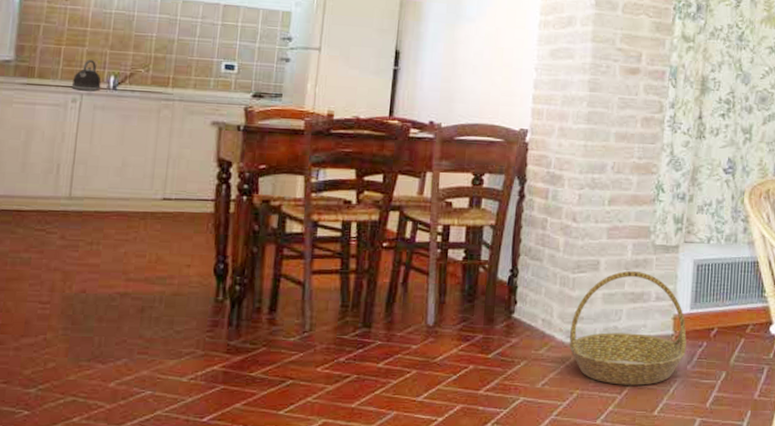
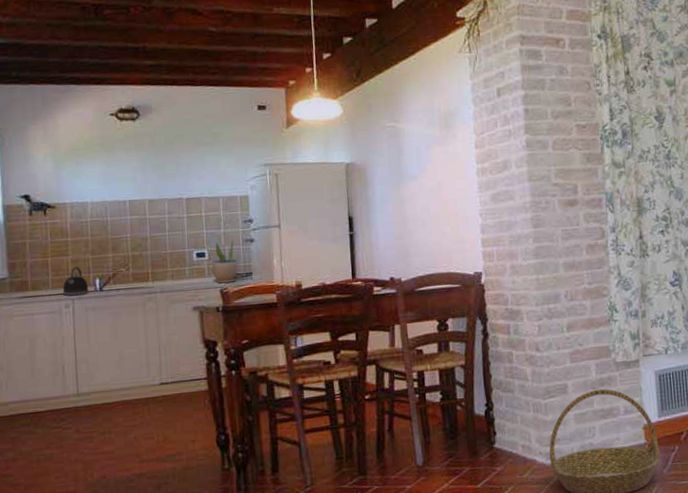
potted plant: none [240,56,269,102] -> present [212,239,239,284]

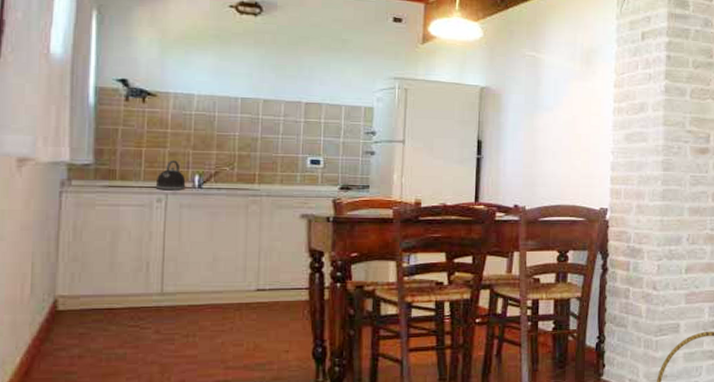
potted plant: present [212,239,239,284] -> none [327,150,355,193]

